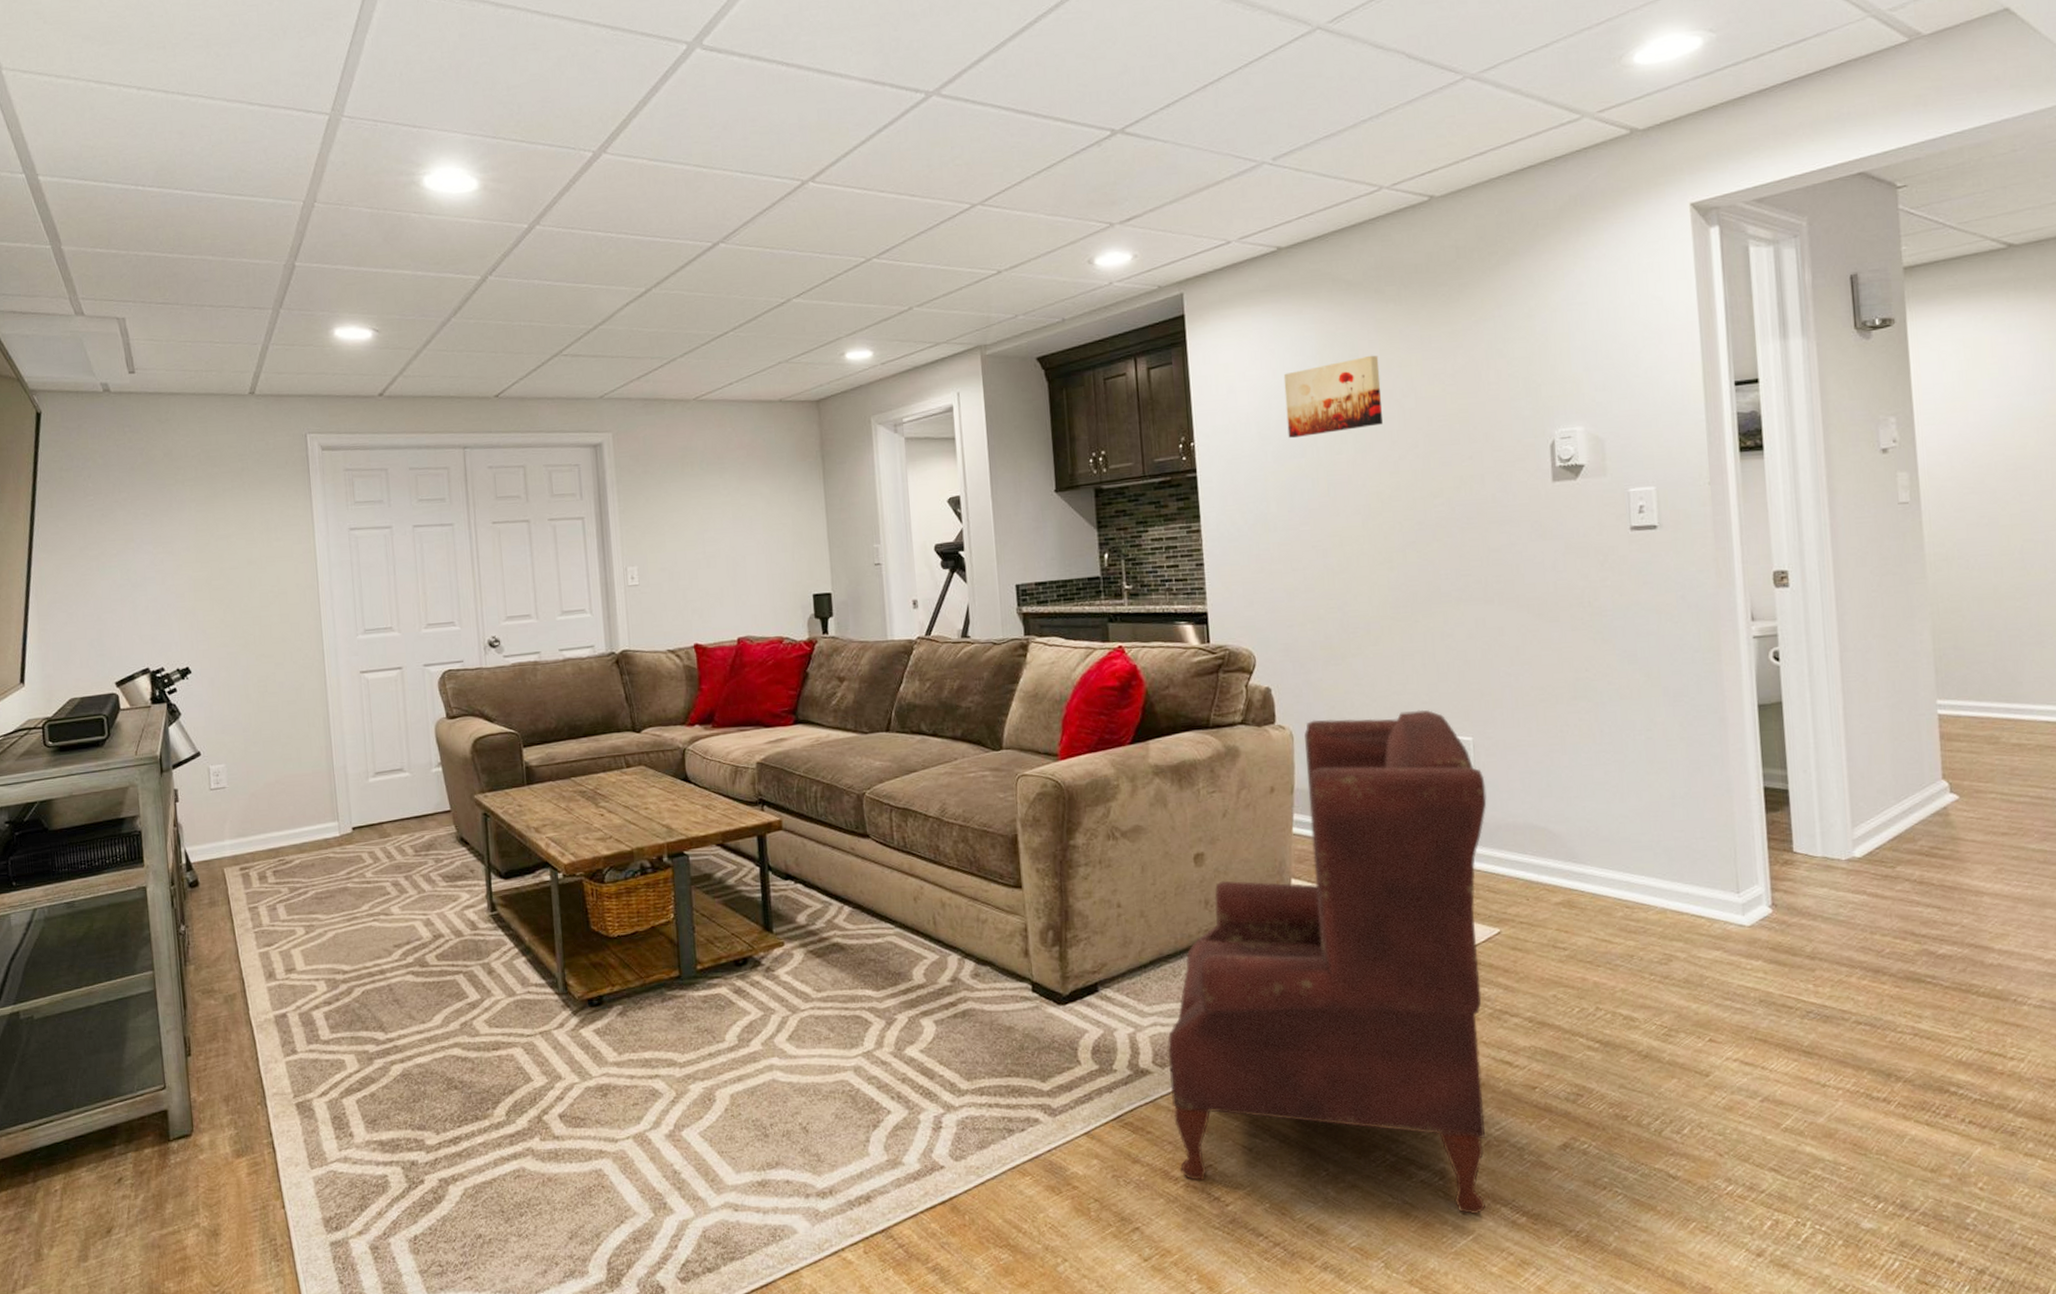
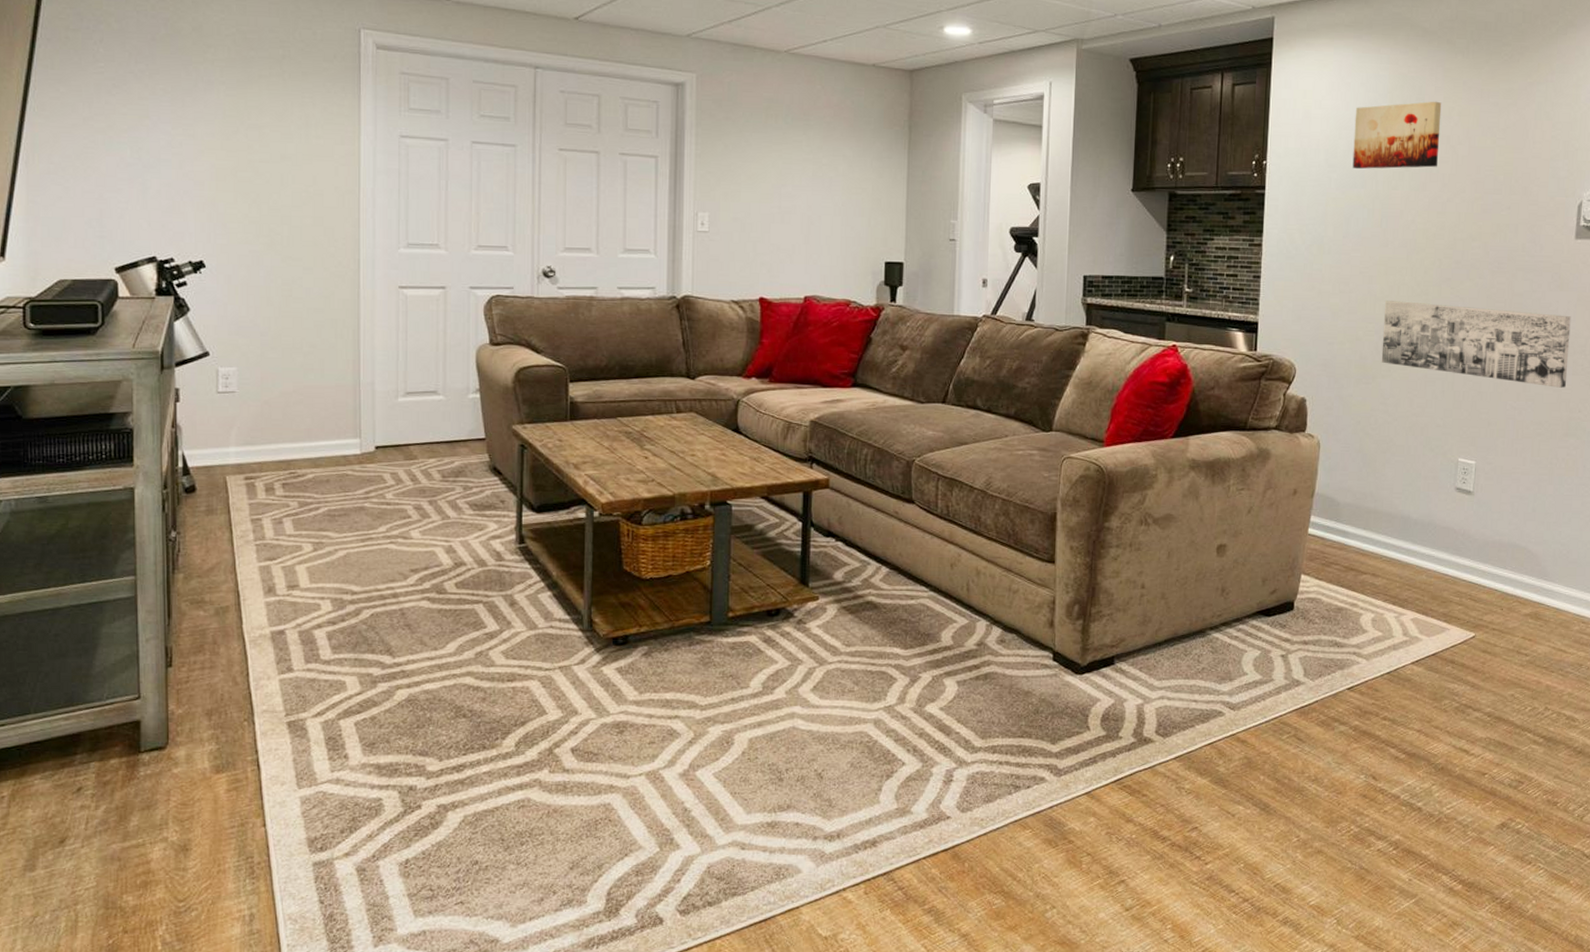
armchair: present [1167,709,1487,1214] -> none [1168,432,1481,880]
wall art: none [1345,566,1566,647] -> present [1381,300,1571,388]

